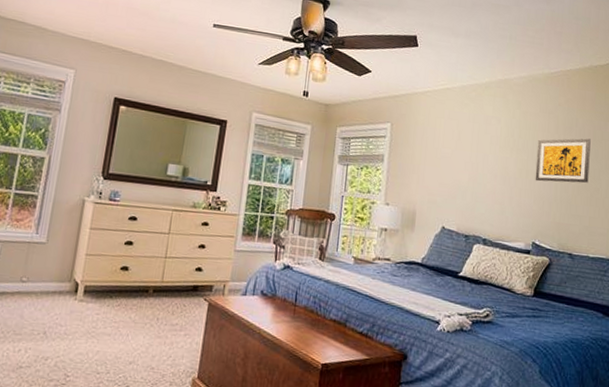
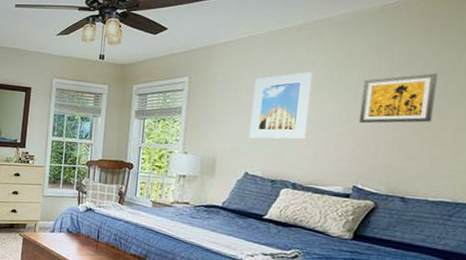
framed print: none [445,128,498,194] -> present [249,72,313,139]

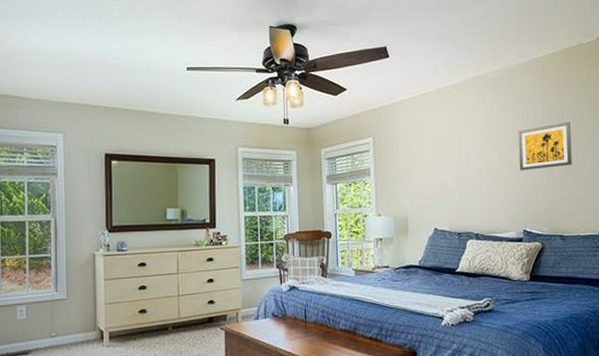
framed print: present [249,72,313,139] -> none [431,126,480,194]

